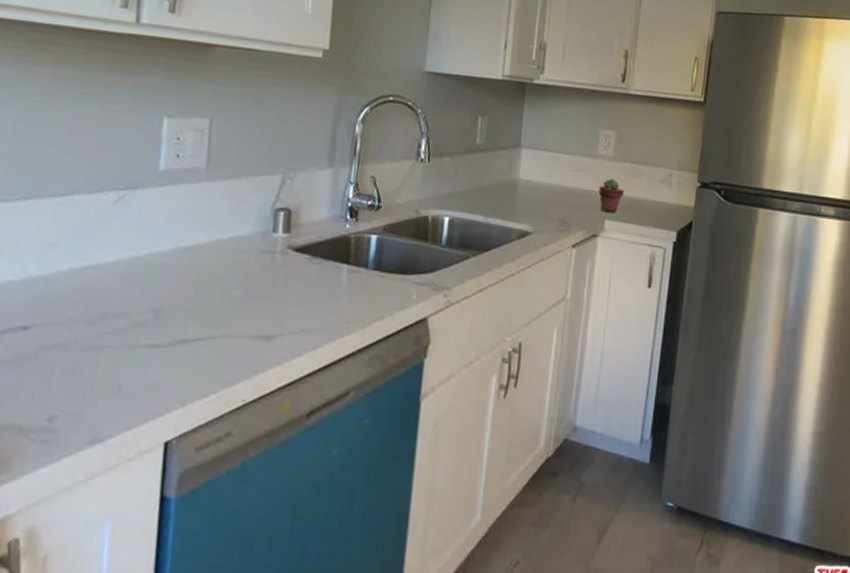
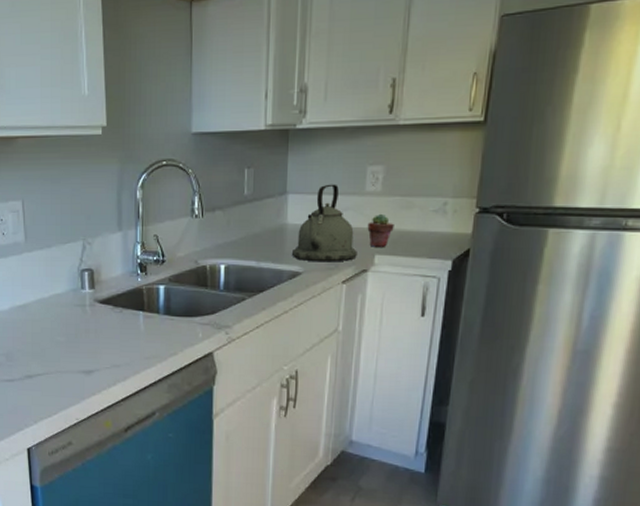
kettle: none [523,142,588,224] -> present [293,184,357,262]

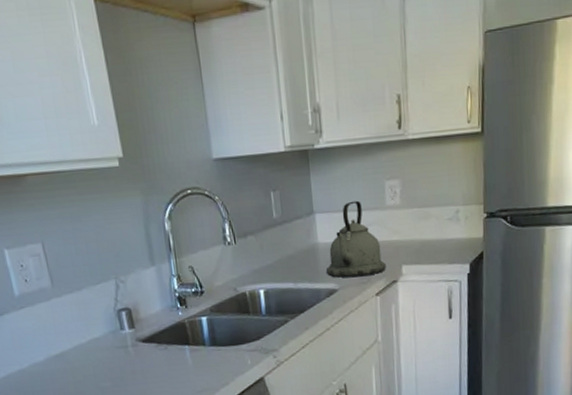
potted succulent: present [367,213,394,247] -> none [392,225,416,258]

